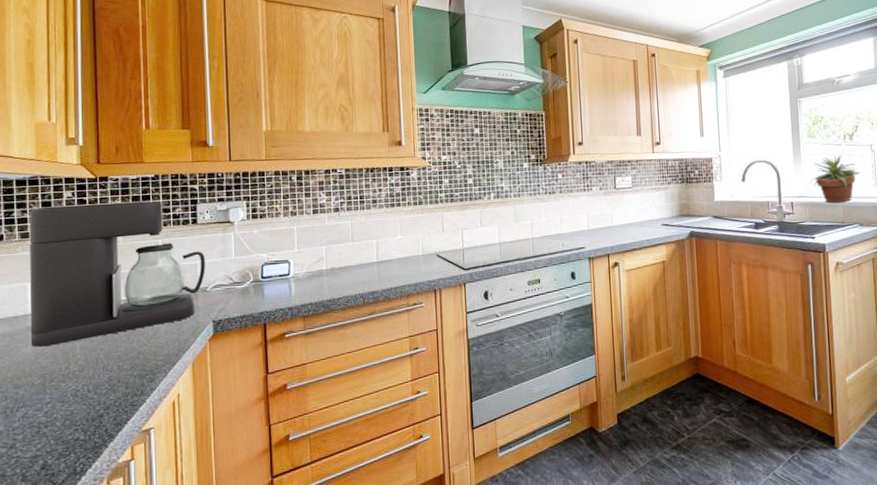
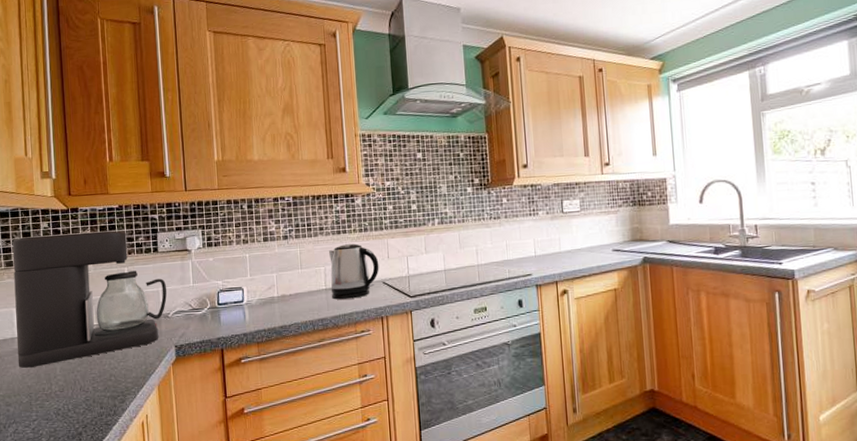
kettle: none [382,217,433,273] -> present [329,244,379,300]
potted plant: present [809,155,861,203] -> none [774,173,834,225]

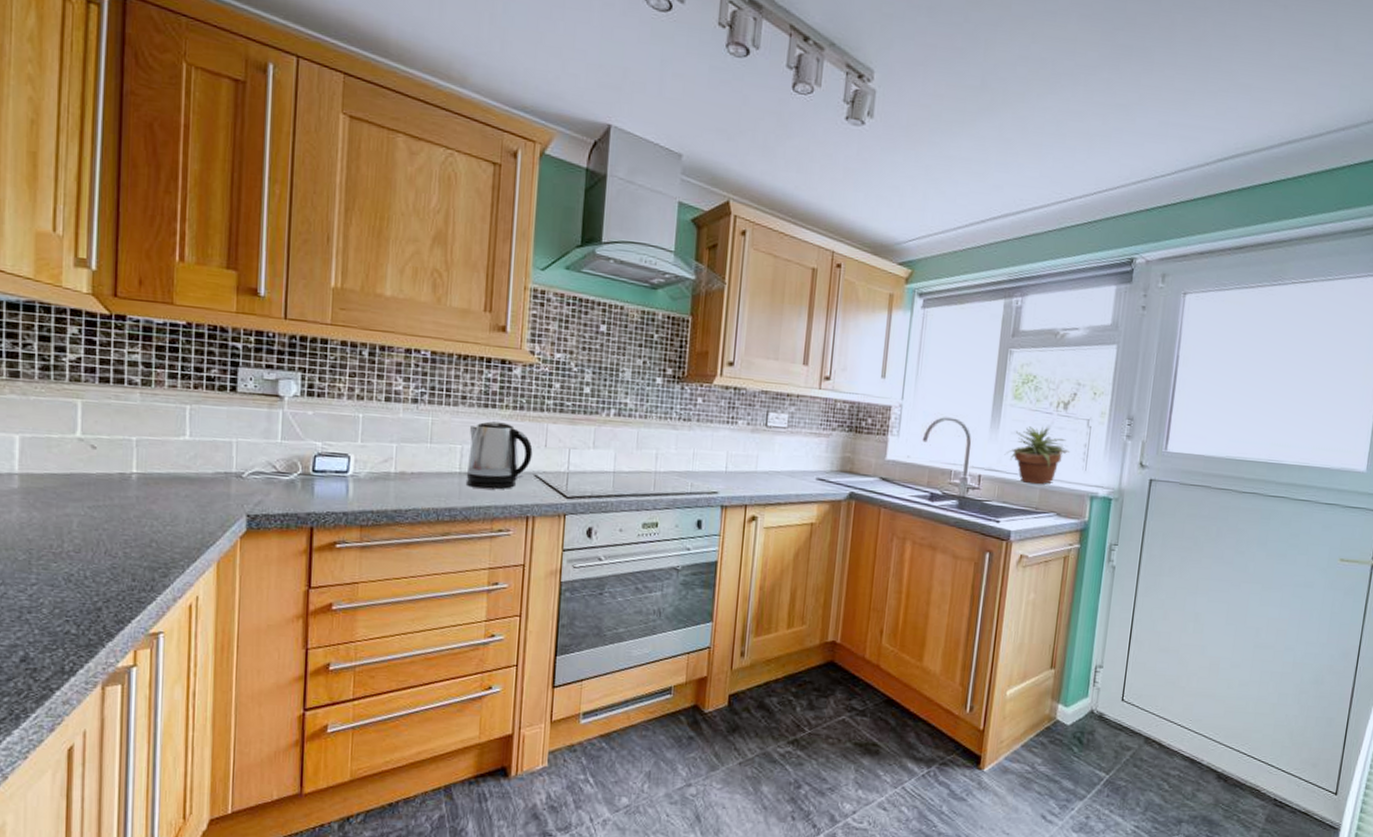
coffee maker: present [12,231,167,369] -> none [15,341,244,517]
potted plant: none [774,173,834,225] -> present [1004,426,1069,484]

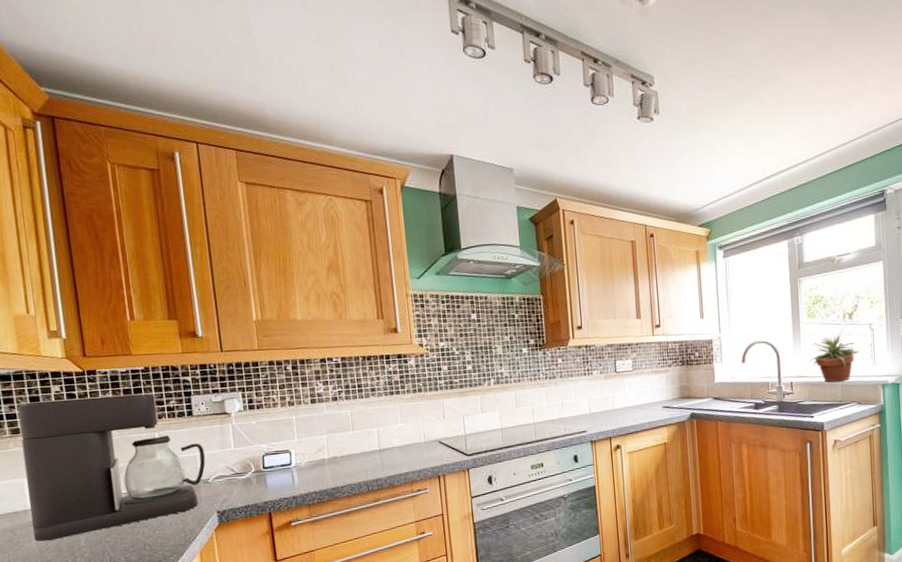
coffee maker: none [15,341,244,517] -> present [18,394,206,542]
kettle: present [465,421,533,490] -> none [382,404,435,460]

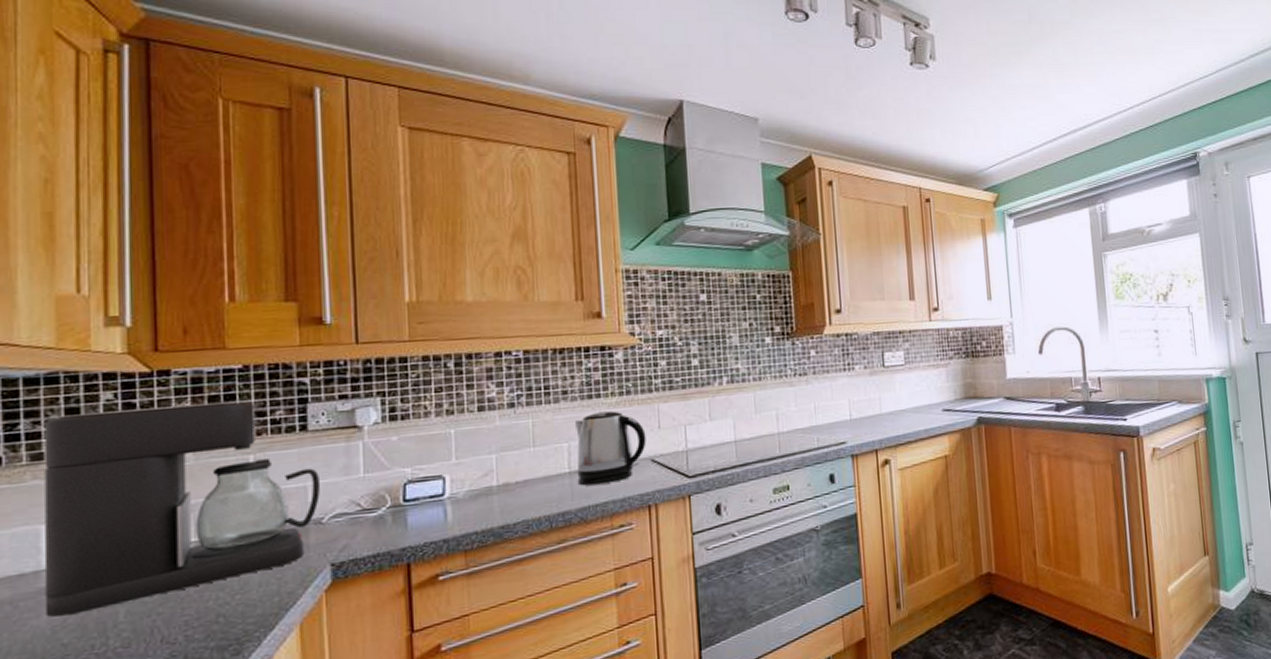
kettle: none [382,404,435,460] -> present [576,411,647,486]
potted plant: present [808,335,859,382] -> none [1118,320,1177,377]

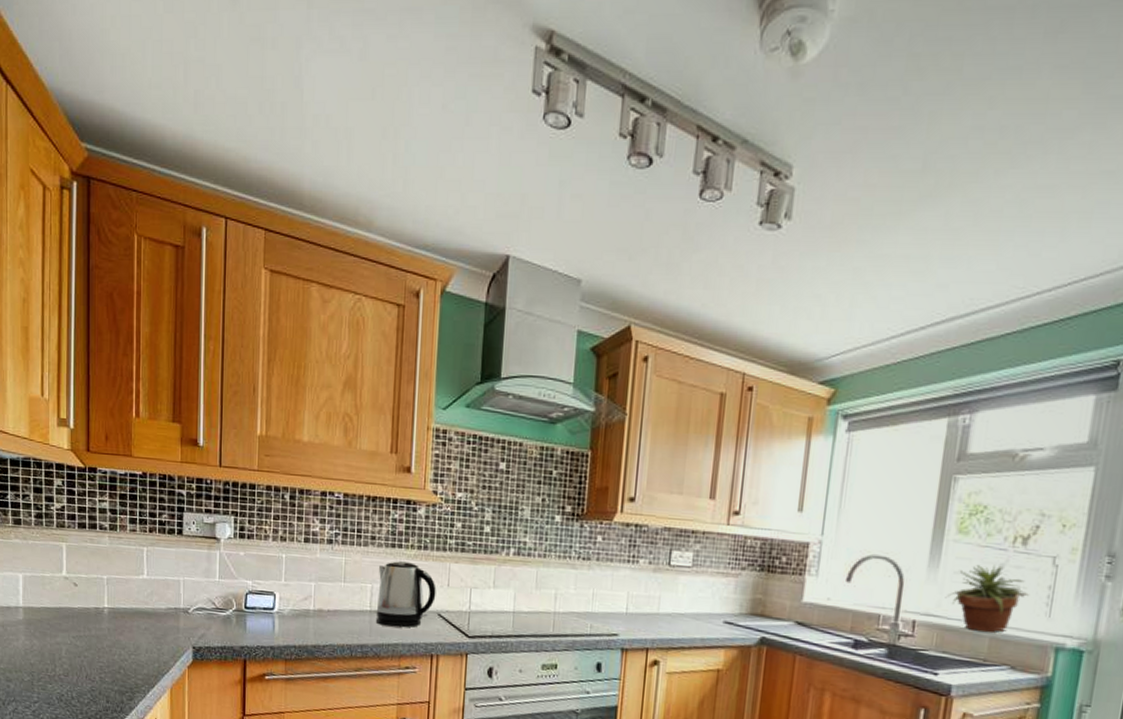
coffee maker: present [44,402,321,617] -> none [21,492,190,645]
potted plant: none [1118,320,1177,377] -> present [945,565,1029,632]

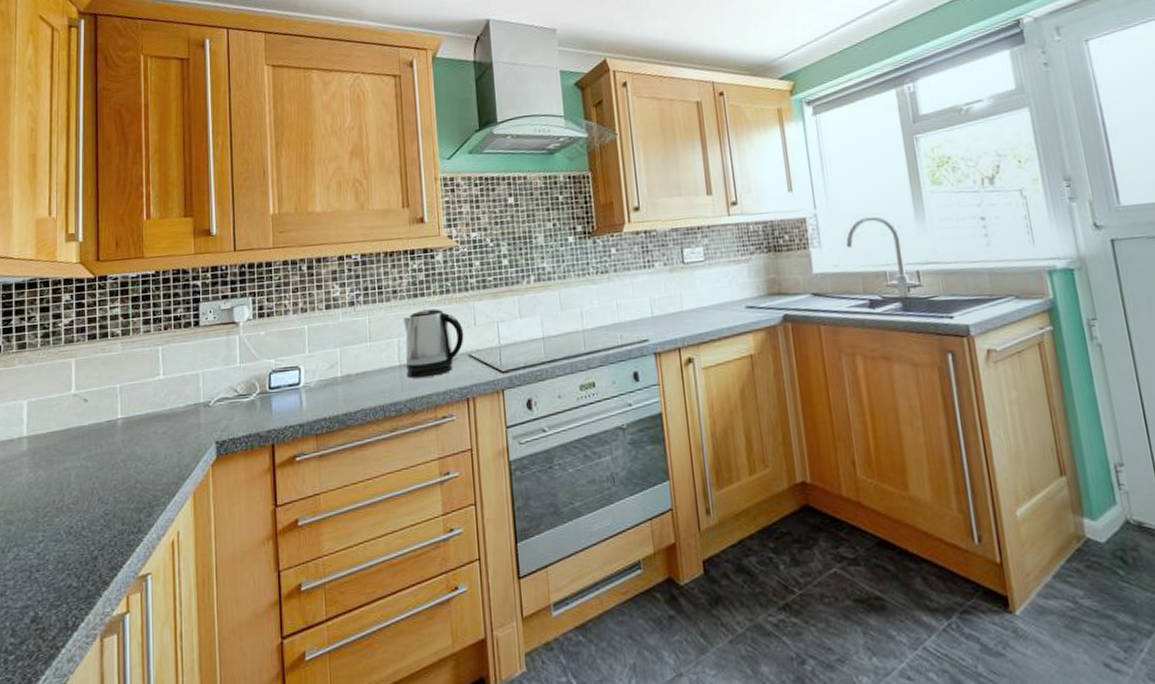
potted plant: present [945,565,1029,632] -> none [938,206,1010,270]

